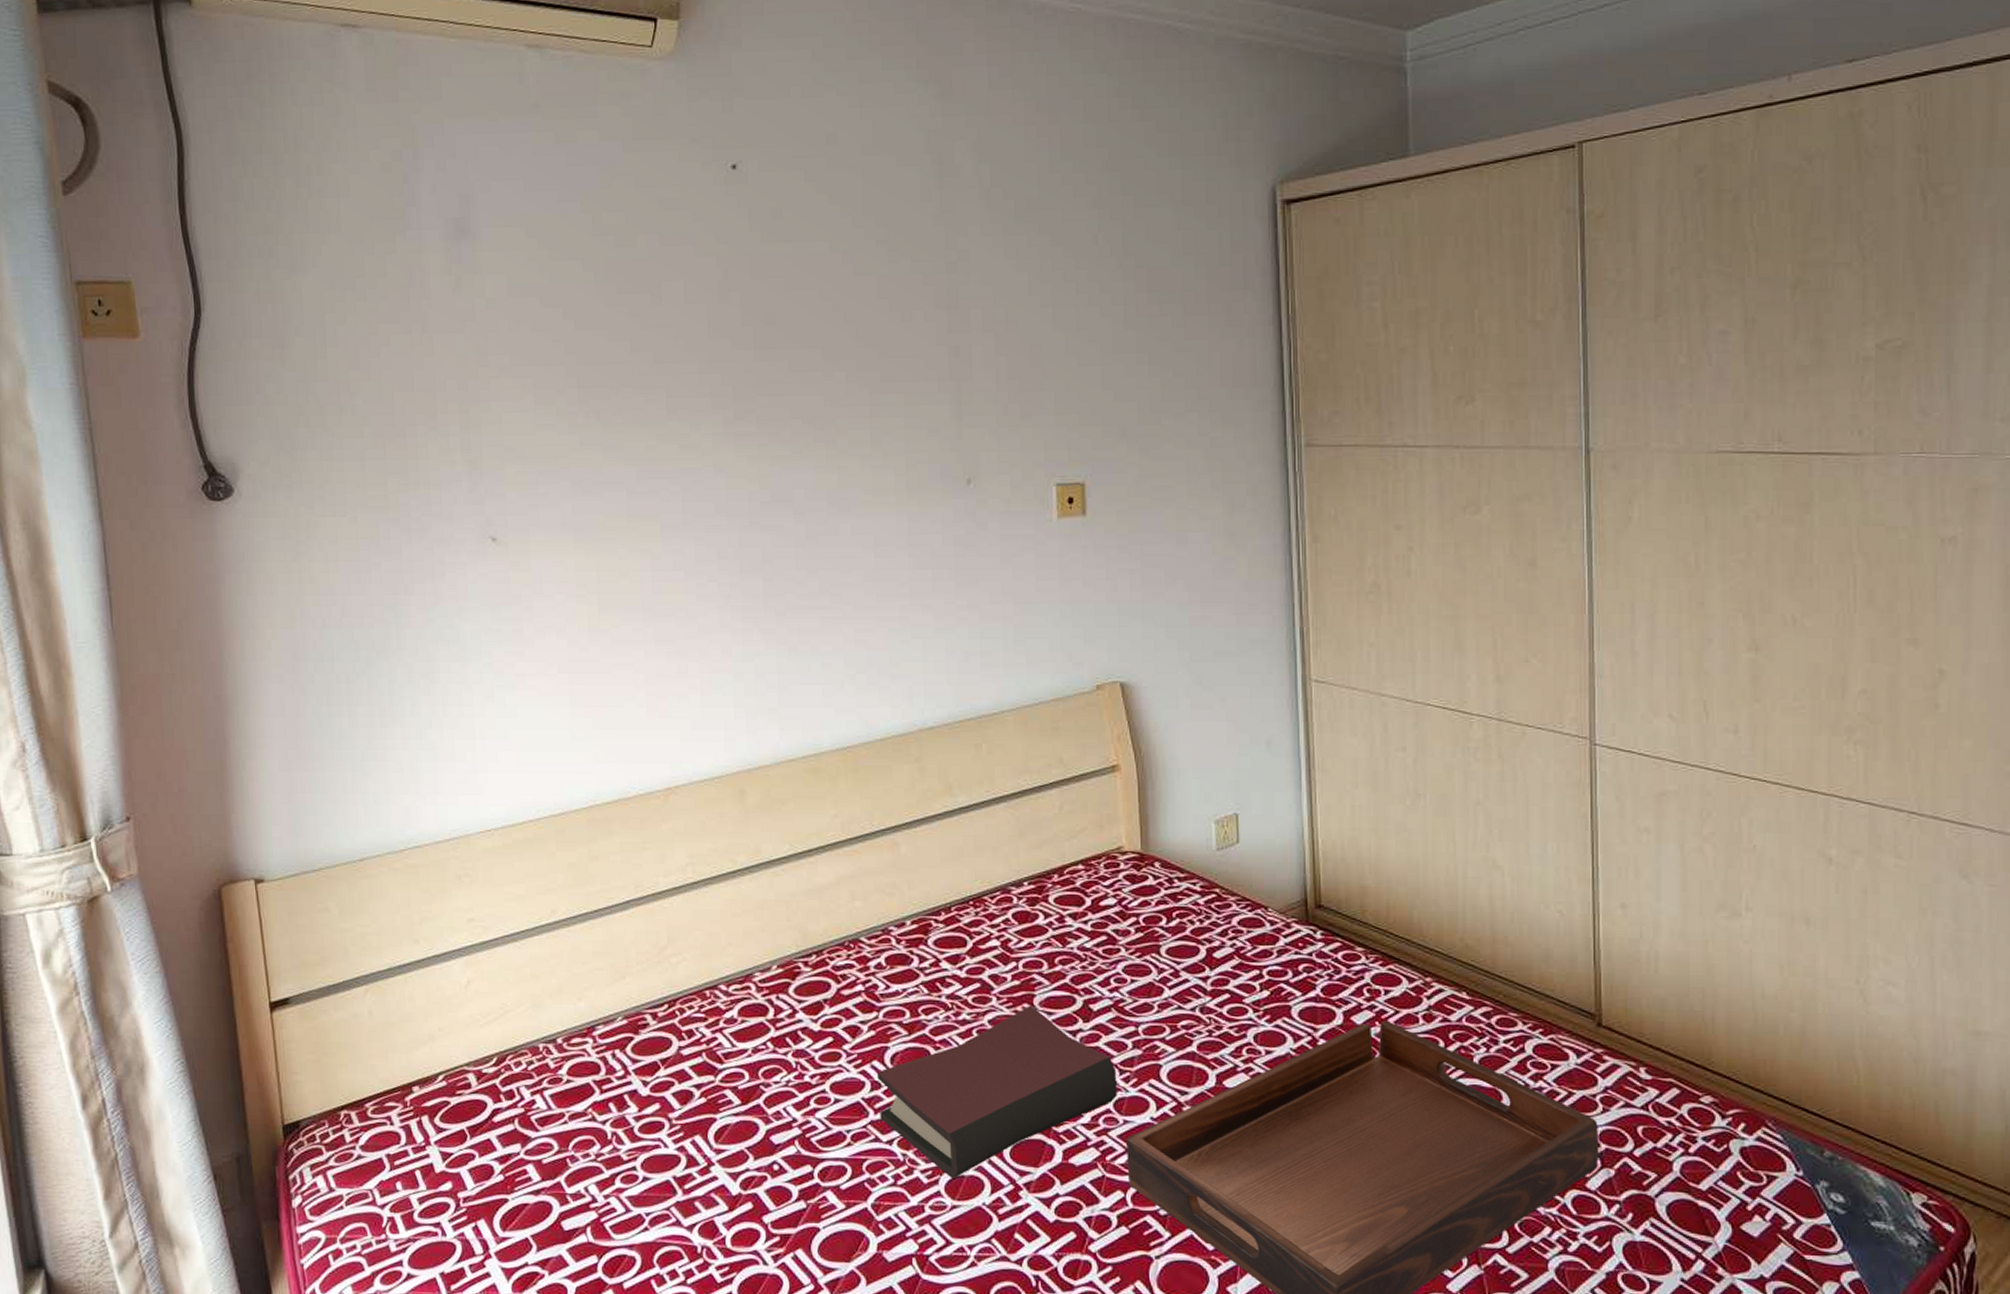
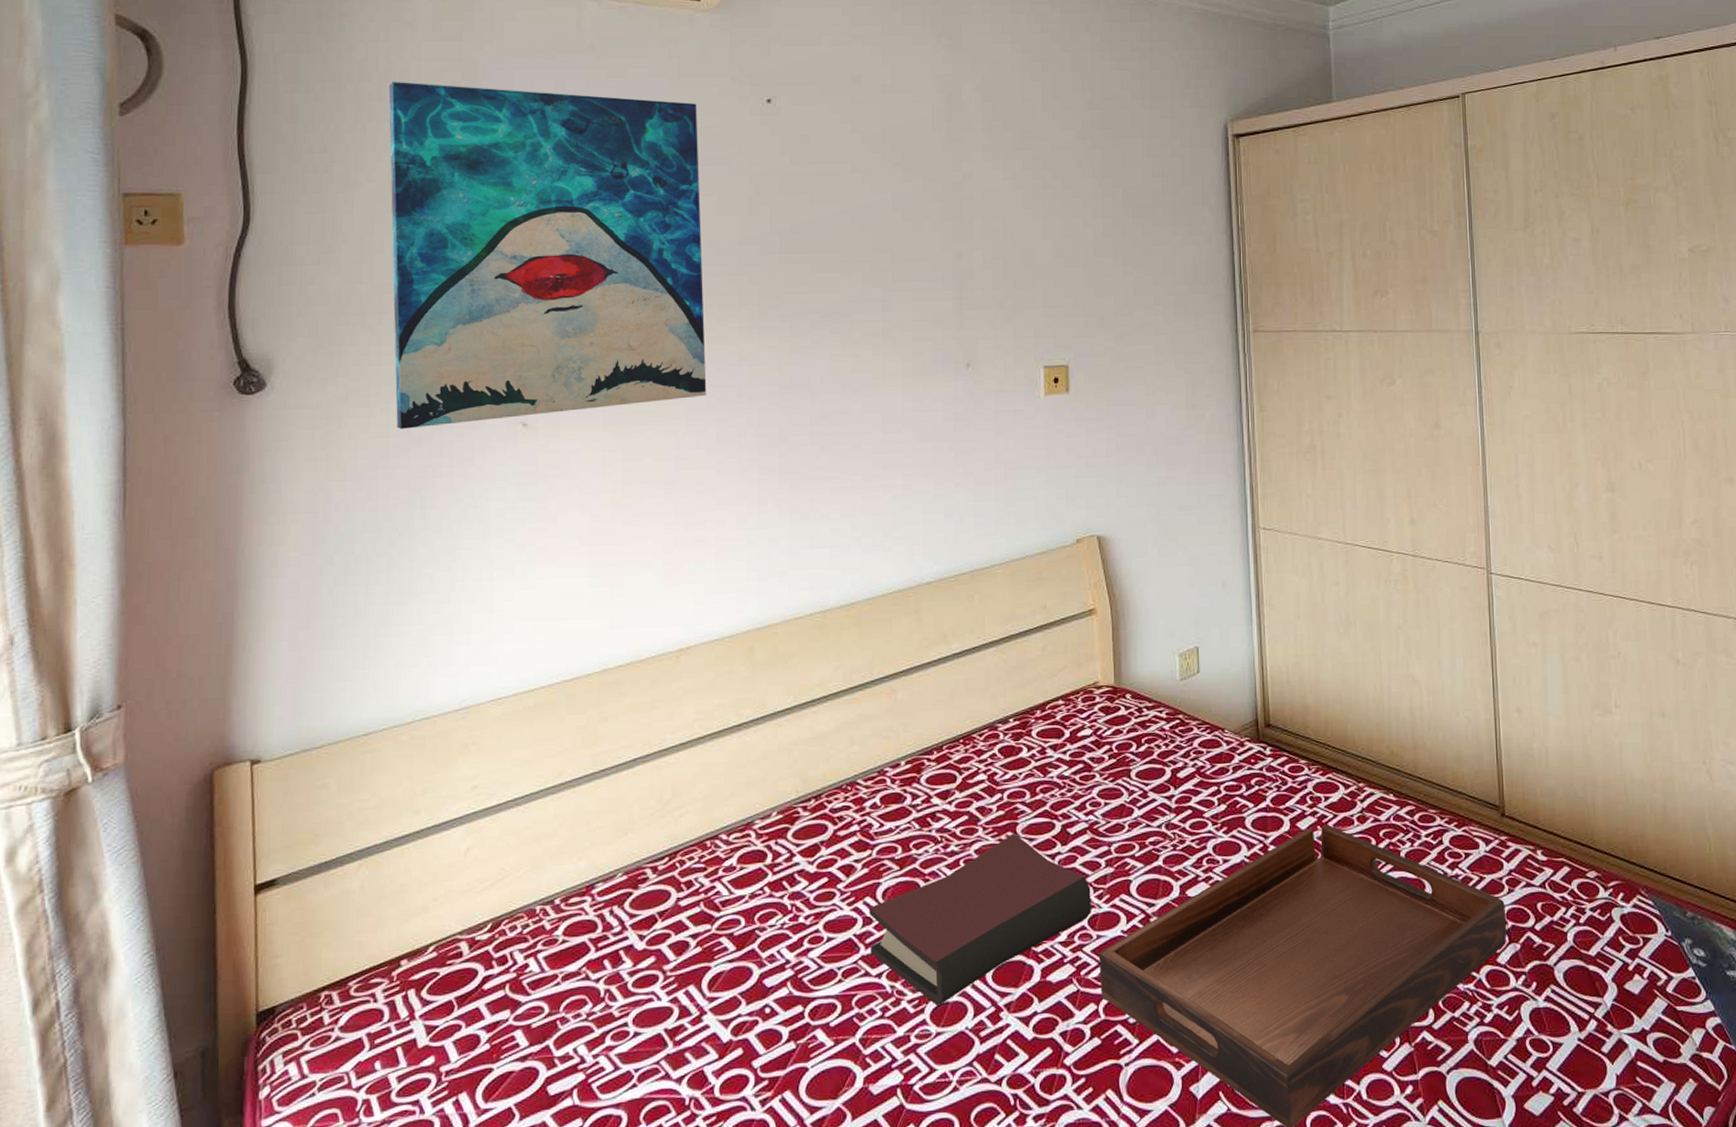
wall art: none [326,151,682,541] -> present [388,82,707,429]

